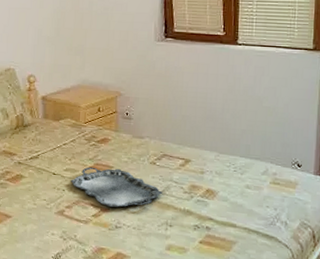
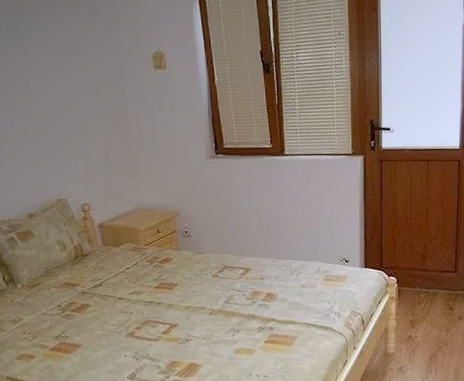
serving tray: present [71,166,162,208] -> none [137,286,226,323]

